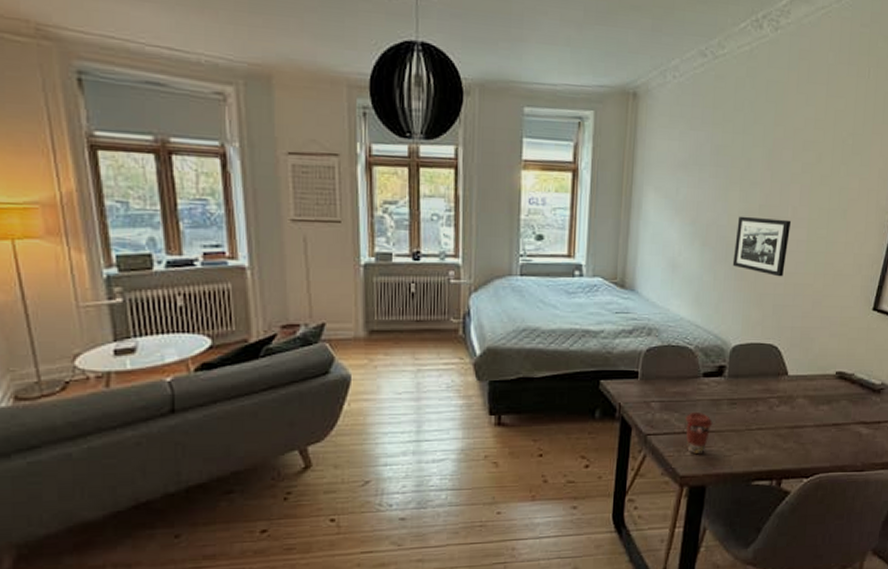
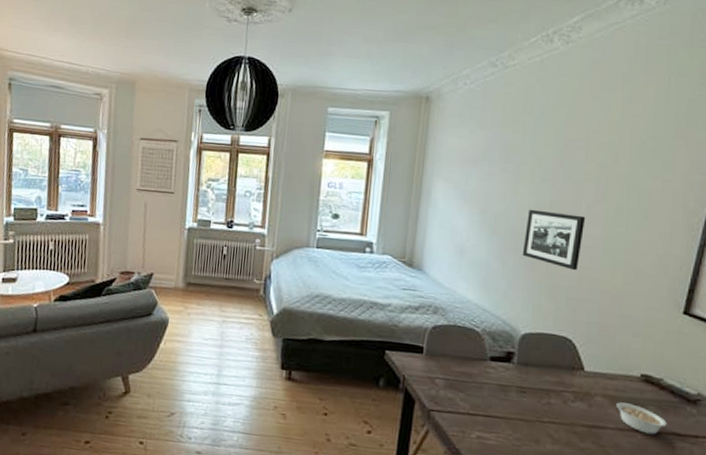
coffee cup: present [685,411,713,455] -> none [470,394,500,439]
legume: none [815,401,856,426] -> present [616,402,667,435]

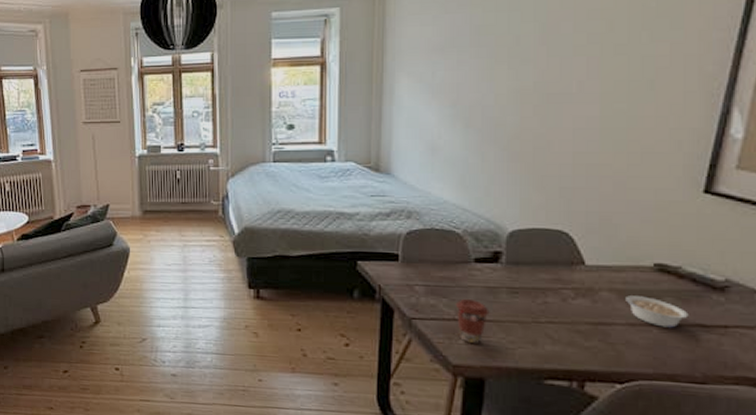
coffee cup: none [470,394,500,439] -> present [455,298,490,344]
picture frame: present [522,209,586,271] -> none [504,94,578,157]

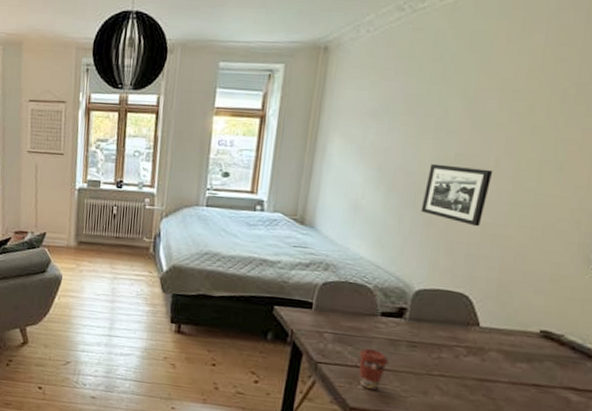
picture frame: none [504,94,578,157] -> present [420,163,494,227]
legume: present [626,295,689,328] -> none [511,357,564,389]

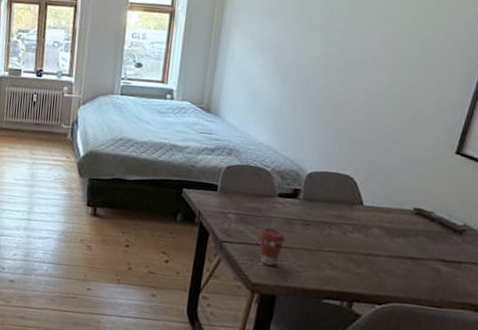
picture frame: present [420,163,494,227] -> none [311,58,372,115]

